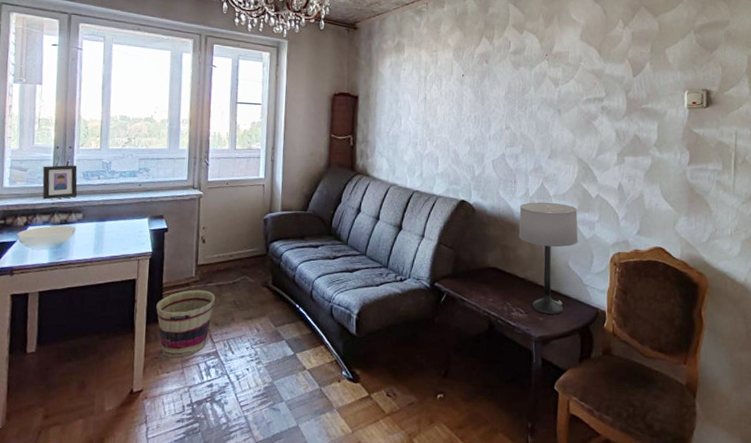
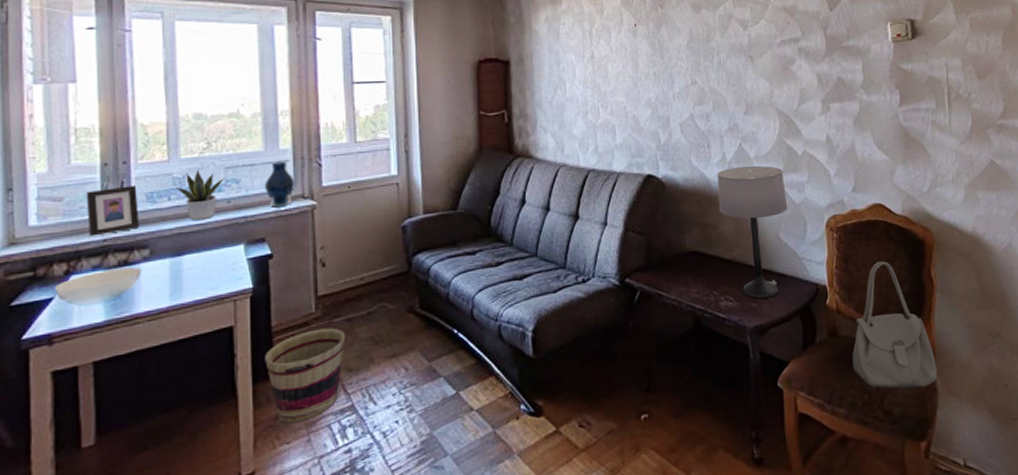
potted plant: none [104,157,138,197] -> present [176,169,224,221]
vase: none [166,158,188,194] -> present [264,161,295,209]
handbag: none [621,296,698,410] -> present [852,260,937,389]

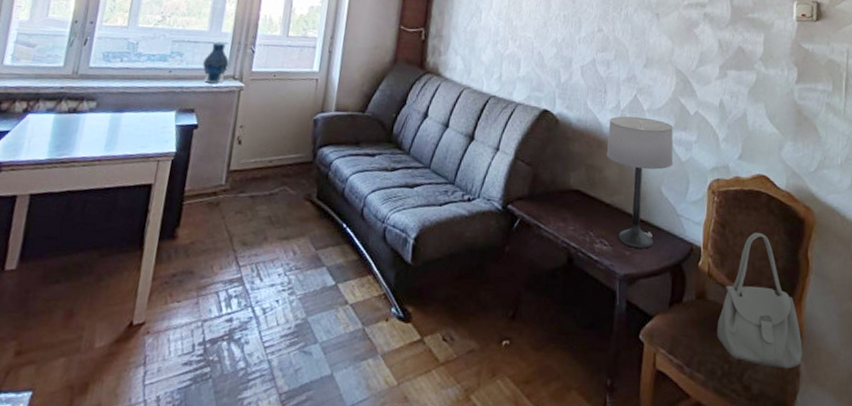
bowl: present [54,267,142,307] -> none [12,114,87,144]
picture frame: present [86,185,140,237] -> none [49,42,98,83]
potted plant: present [176,169,224,221] -> none [129,38,171,84]
basket: present [265,328,346,423] -> none [173,200,247,284]

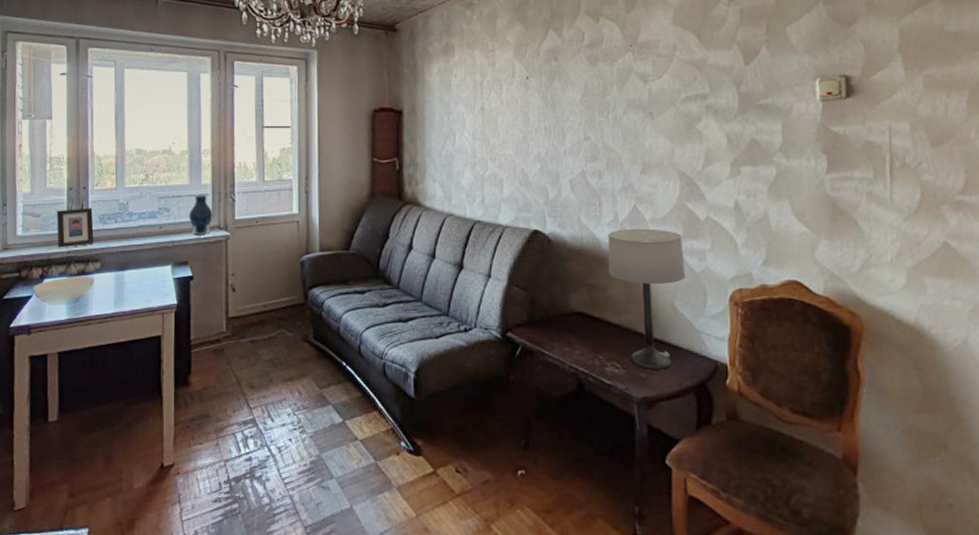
bowl: none [12,114,87,144] -> present [33,276,94,306]
picture frame: none [49,42,98,83] -> present [56,208,94,248]
handbag: present [716,232,803,370] -> none [754,344,860,492]

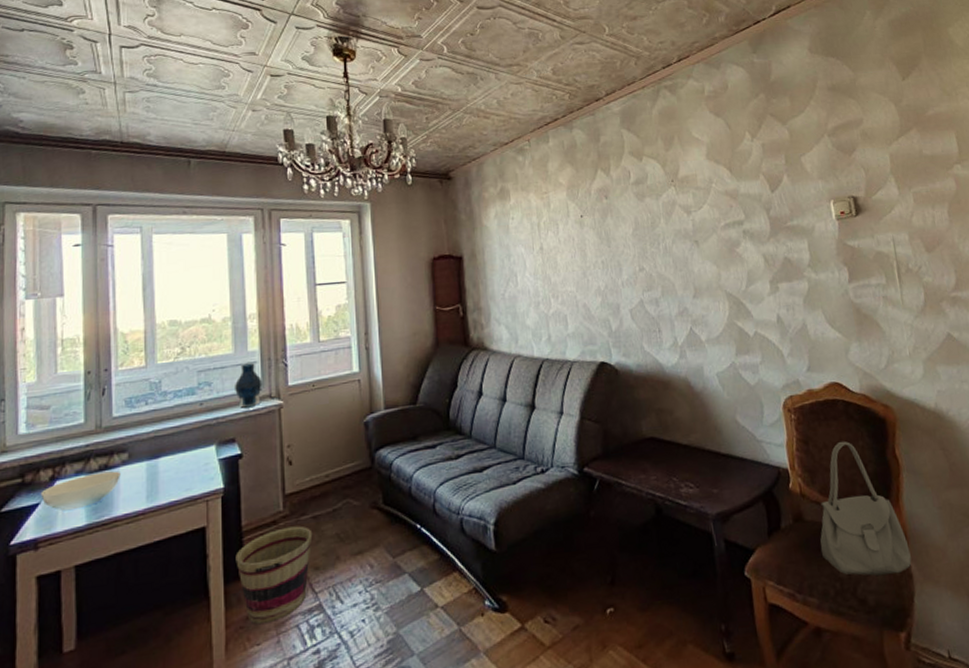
picture frame: present [56,208,94,248] -> none [70,391,120,443]
basket: none [184,346,250,427] -> present [235,526,313,624]
table lamp: present [607,228,686,370] -> none [669,348,743,485]
handbag: none [754,344,860,492] -> present [820,441,912,576]

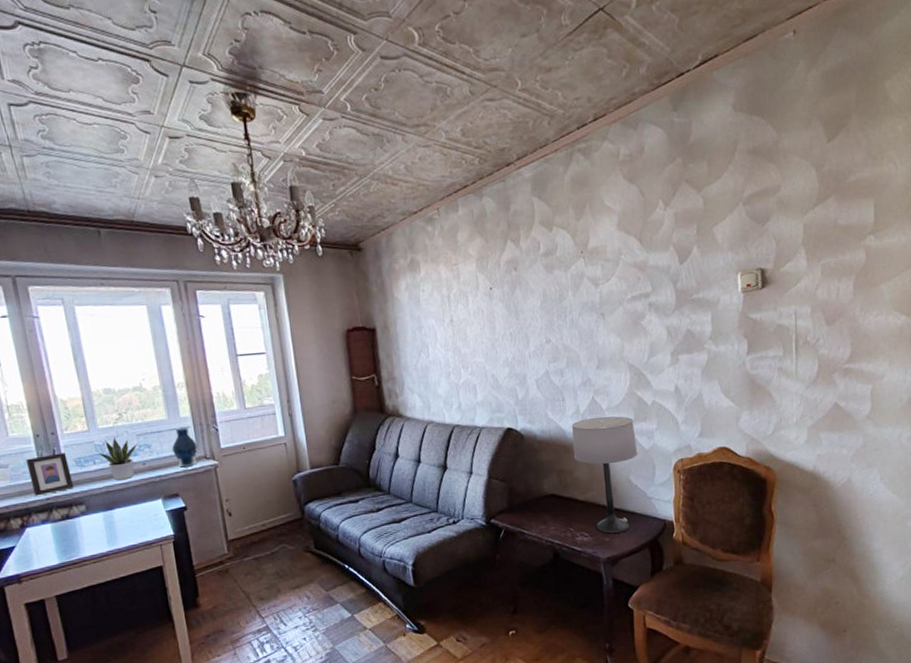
bowl: present [40,471,121,512] -> none [14,520,82,553]
picture frame: none [70,391,120,443] -> present [25,453,74,496]
potted plant: none [153,373,197,424] -> present [99,436,138,481]
basket: present [235,526,313,624] -> none [191,565,256,641]
table lamp: none [669,348,743,485] -> present [571,416,638,534]
handbag: present [820,441,912,576] -> none [695,498,774,608]

